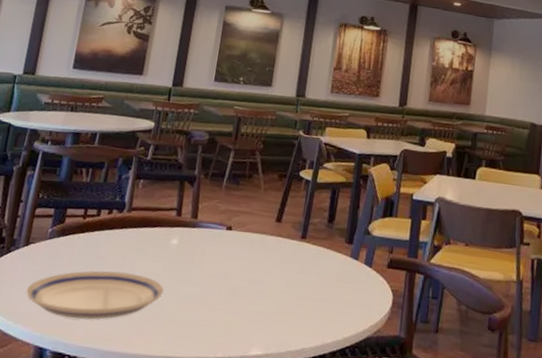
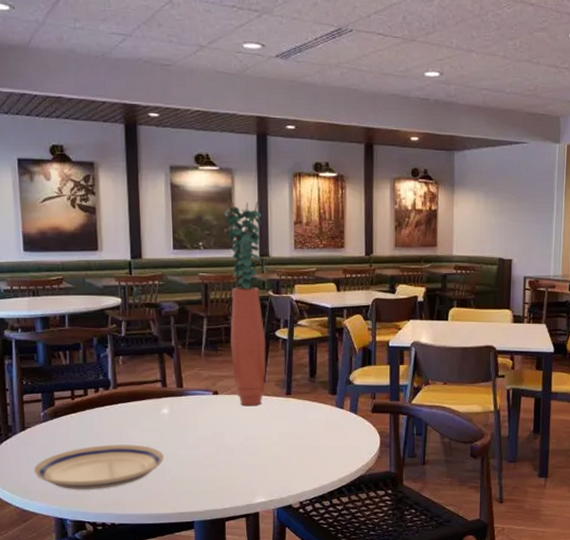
vase: none [250,39,304,247] -> present [224,197,266,407]

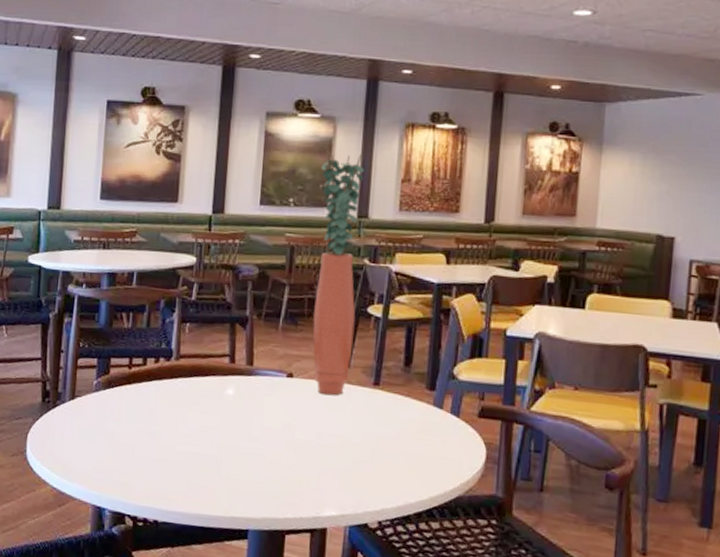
plate: present [33,444,164,489] -> none [77,425,223,477]

